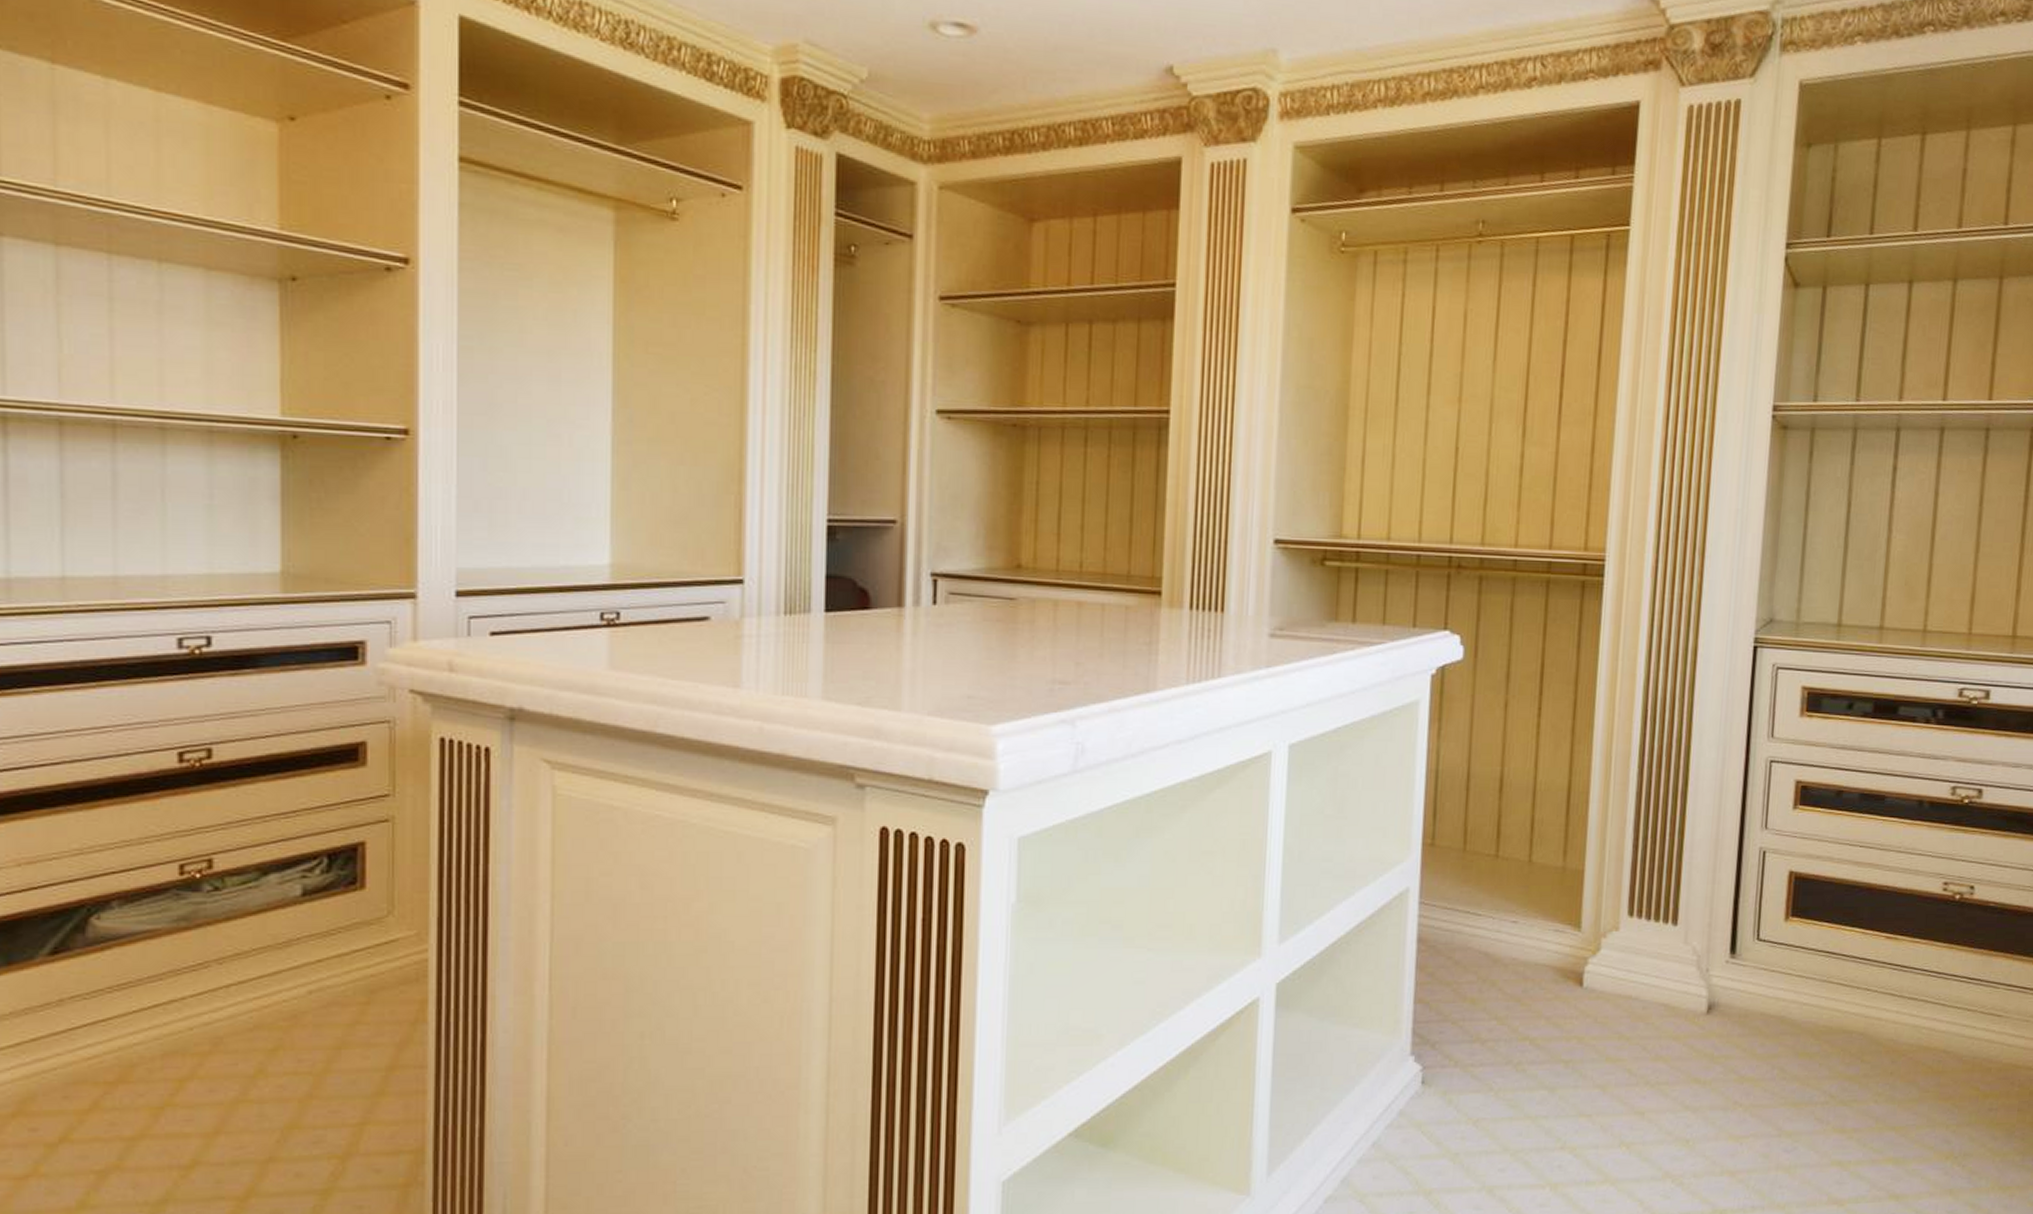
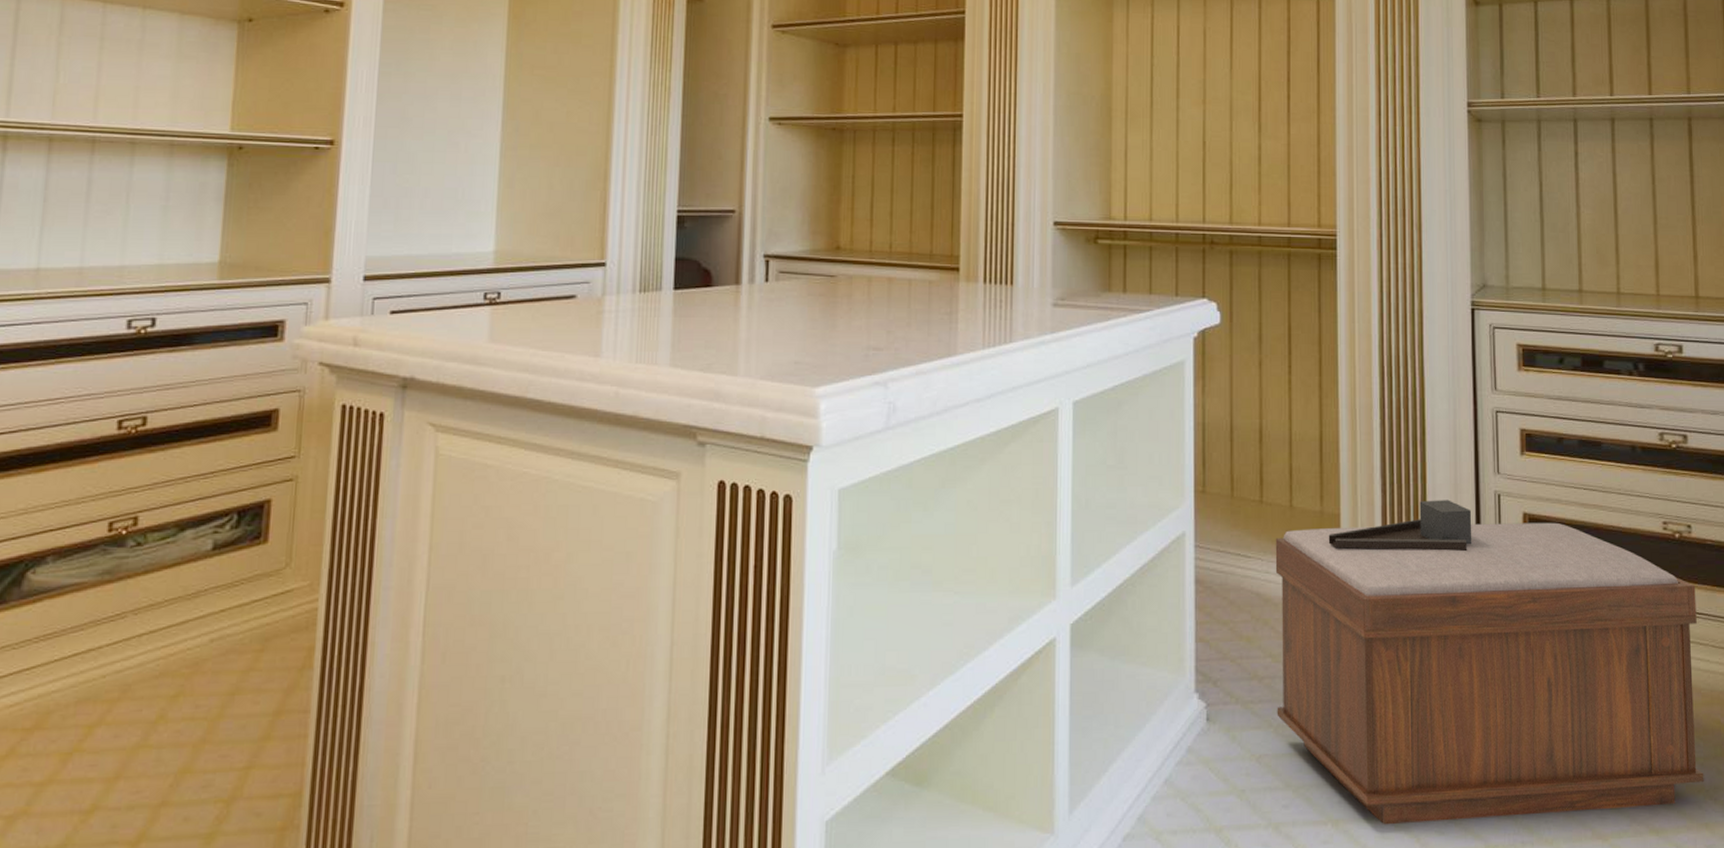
bench: none [1498,881,1971,1189] -> present [1275,522,1704,825]
shoe horn: none [1569,856,1732,912] -> present [1328,499,1472,552]

